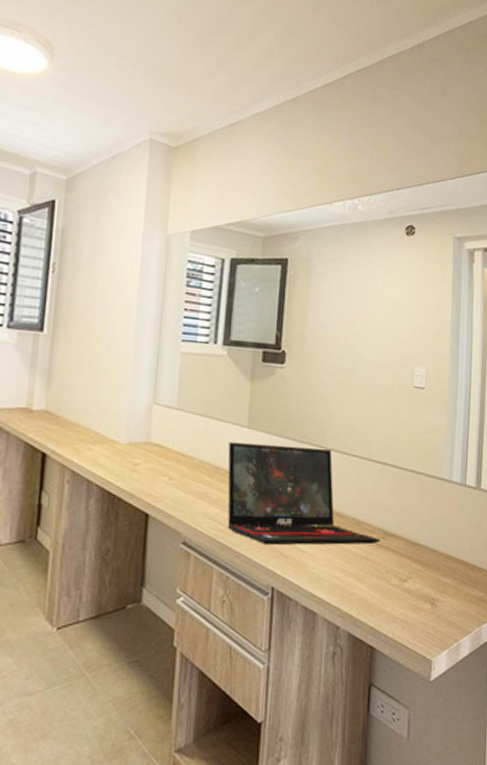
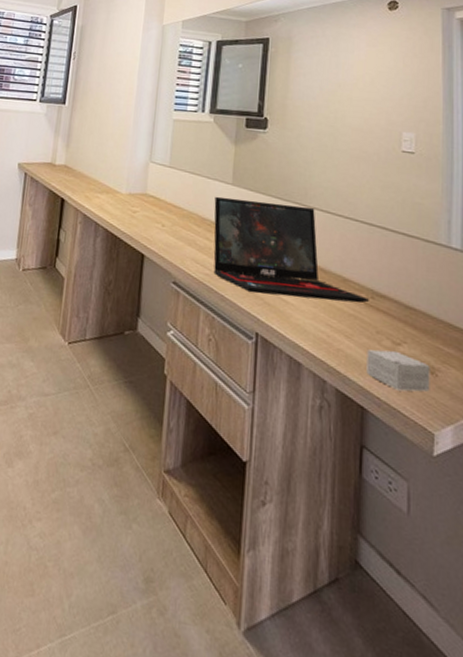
small box: none [376,587,431,625] -> present [366,349,430,392]

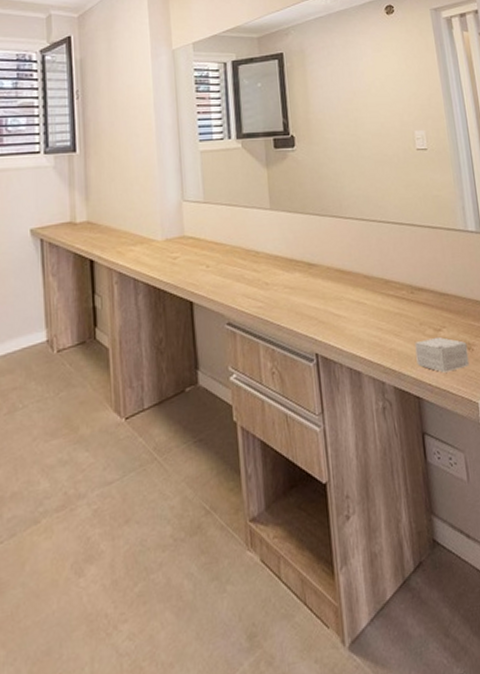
laptop: present [213,196,369,304] -> none [255,217,409,316]

